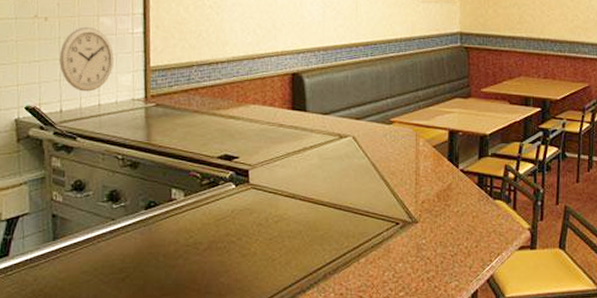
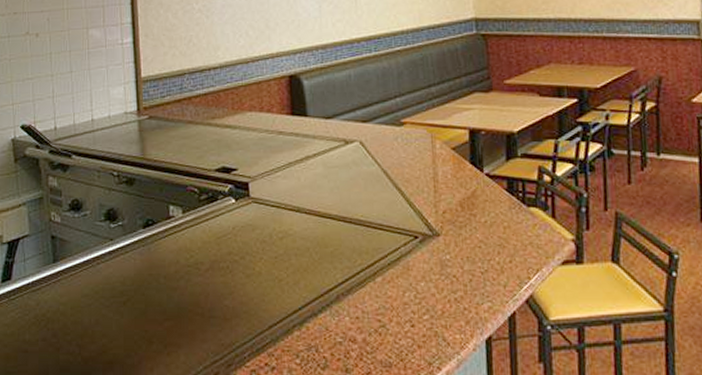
wall clock: present [59,26,114,92] -> none [52,40,104,107]

